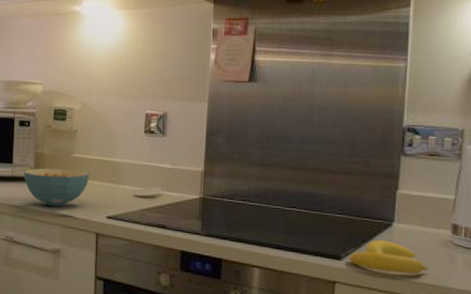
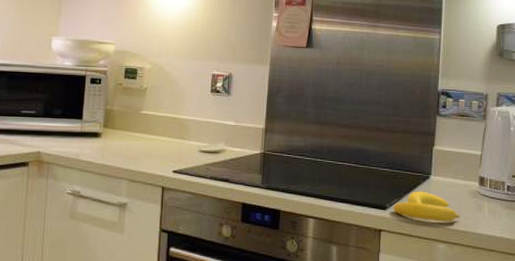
cereal bowl: present [23,168,90,206] -> none [92,124,158,161]

